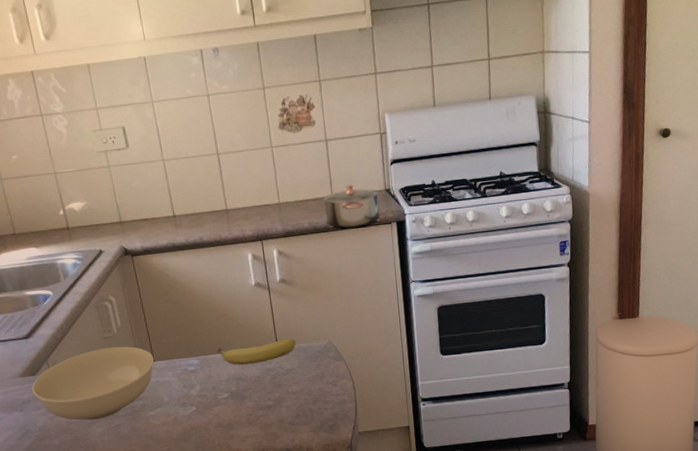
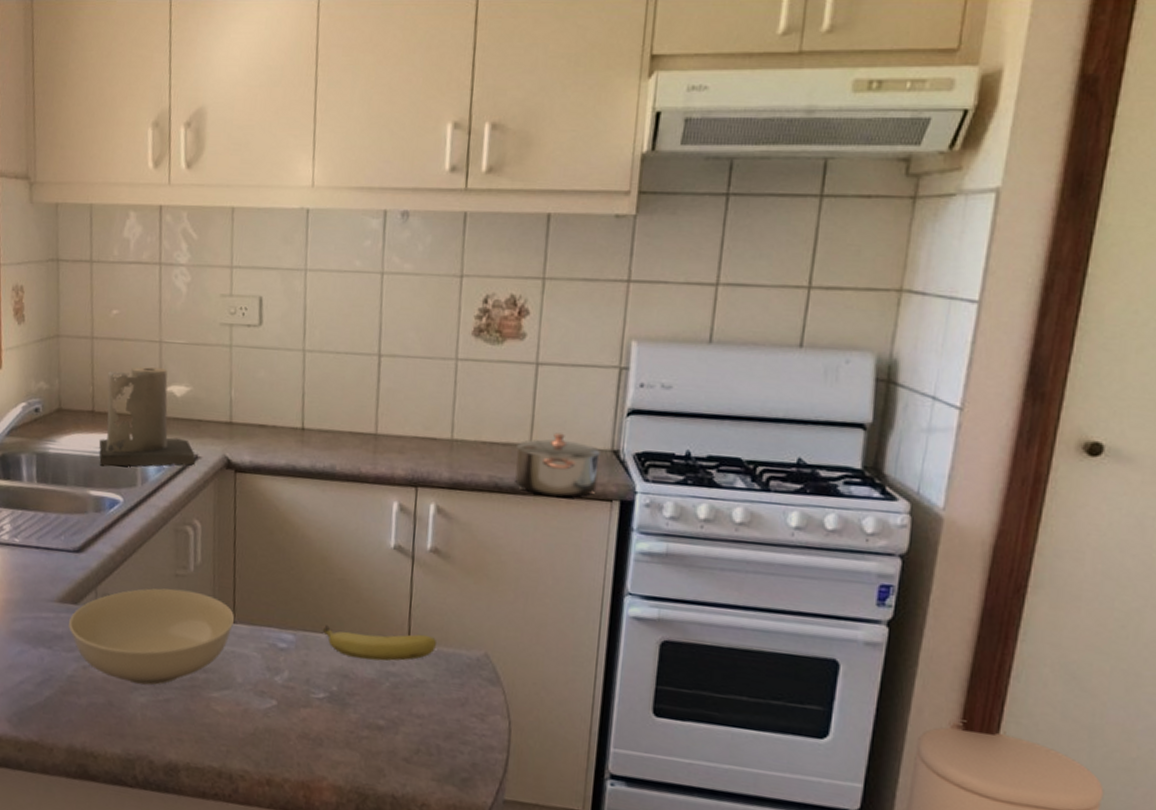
paper towel roll: none [20,191,100,273] -> present [99,367,195,468]

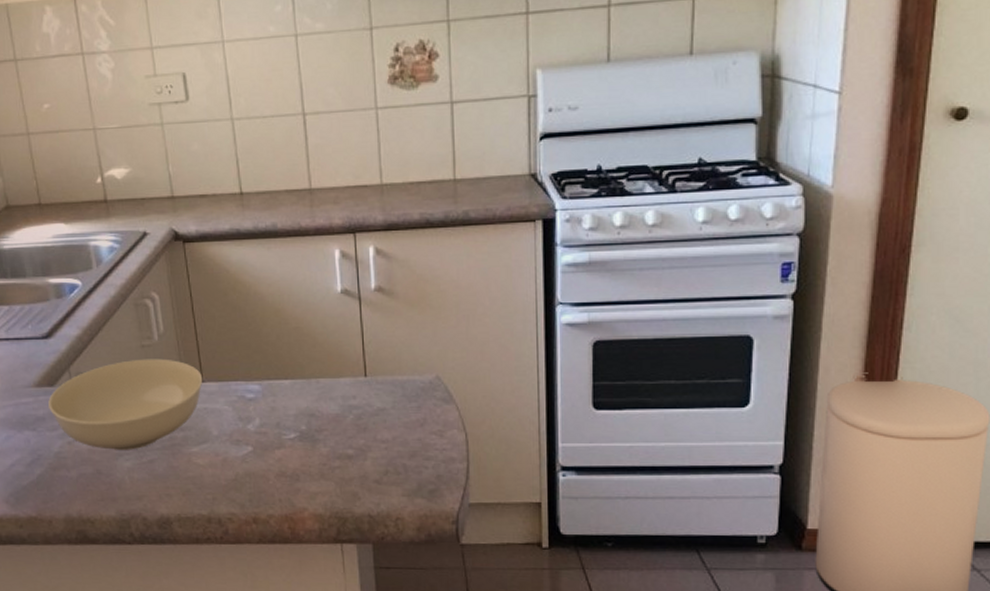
paper towel roll: present [99,367,195,468] -> none [49,153,144,256]
fruit: present [322,625,436,661] -> none [285,367,391,397]
cooking pot: present [515,432,602,498] -> none [442,164,521,224]

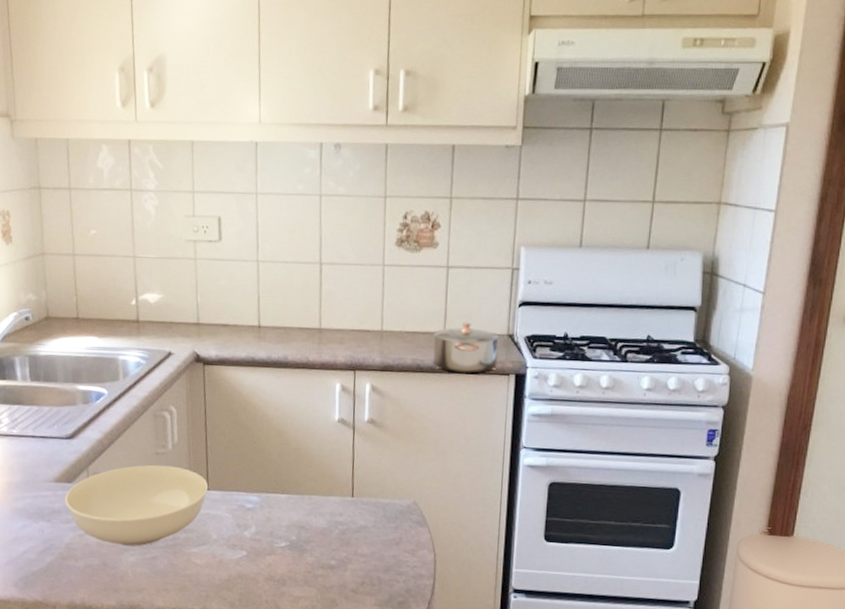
cooking pot: none [442,164,521,224] -> present [433,322,500,374]

